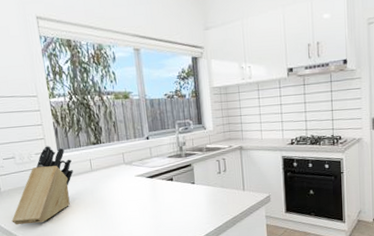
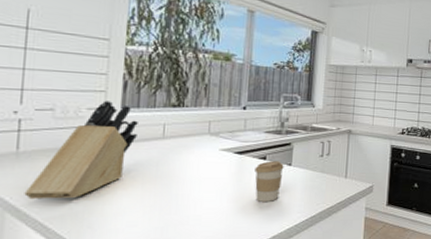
coffee cup: none [165,181,189,216] -> present [255,161,284,202]

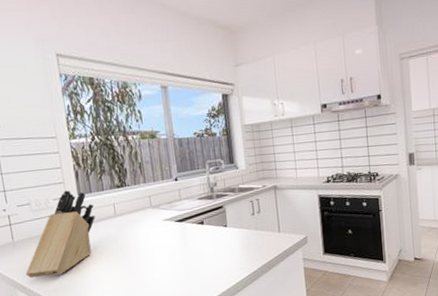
coffee cup: present [255,161,284,202] -> none [195,224,222,263]

